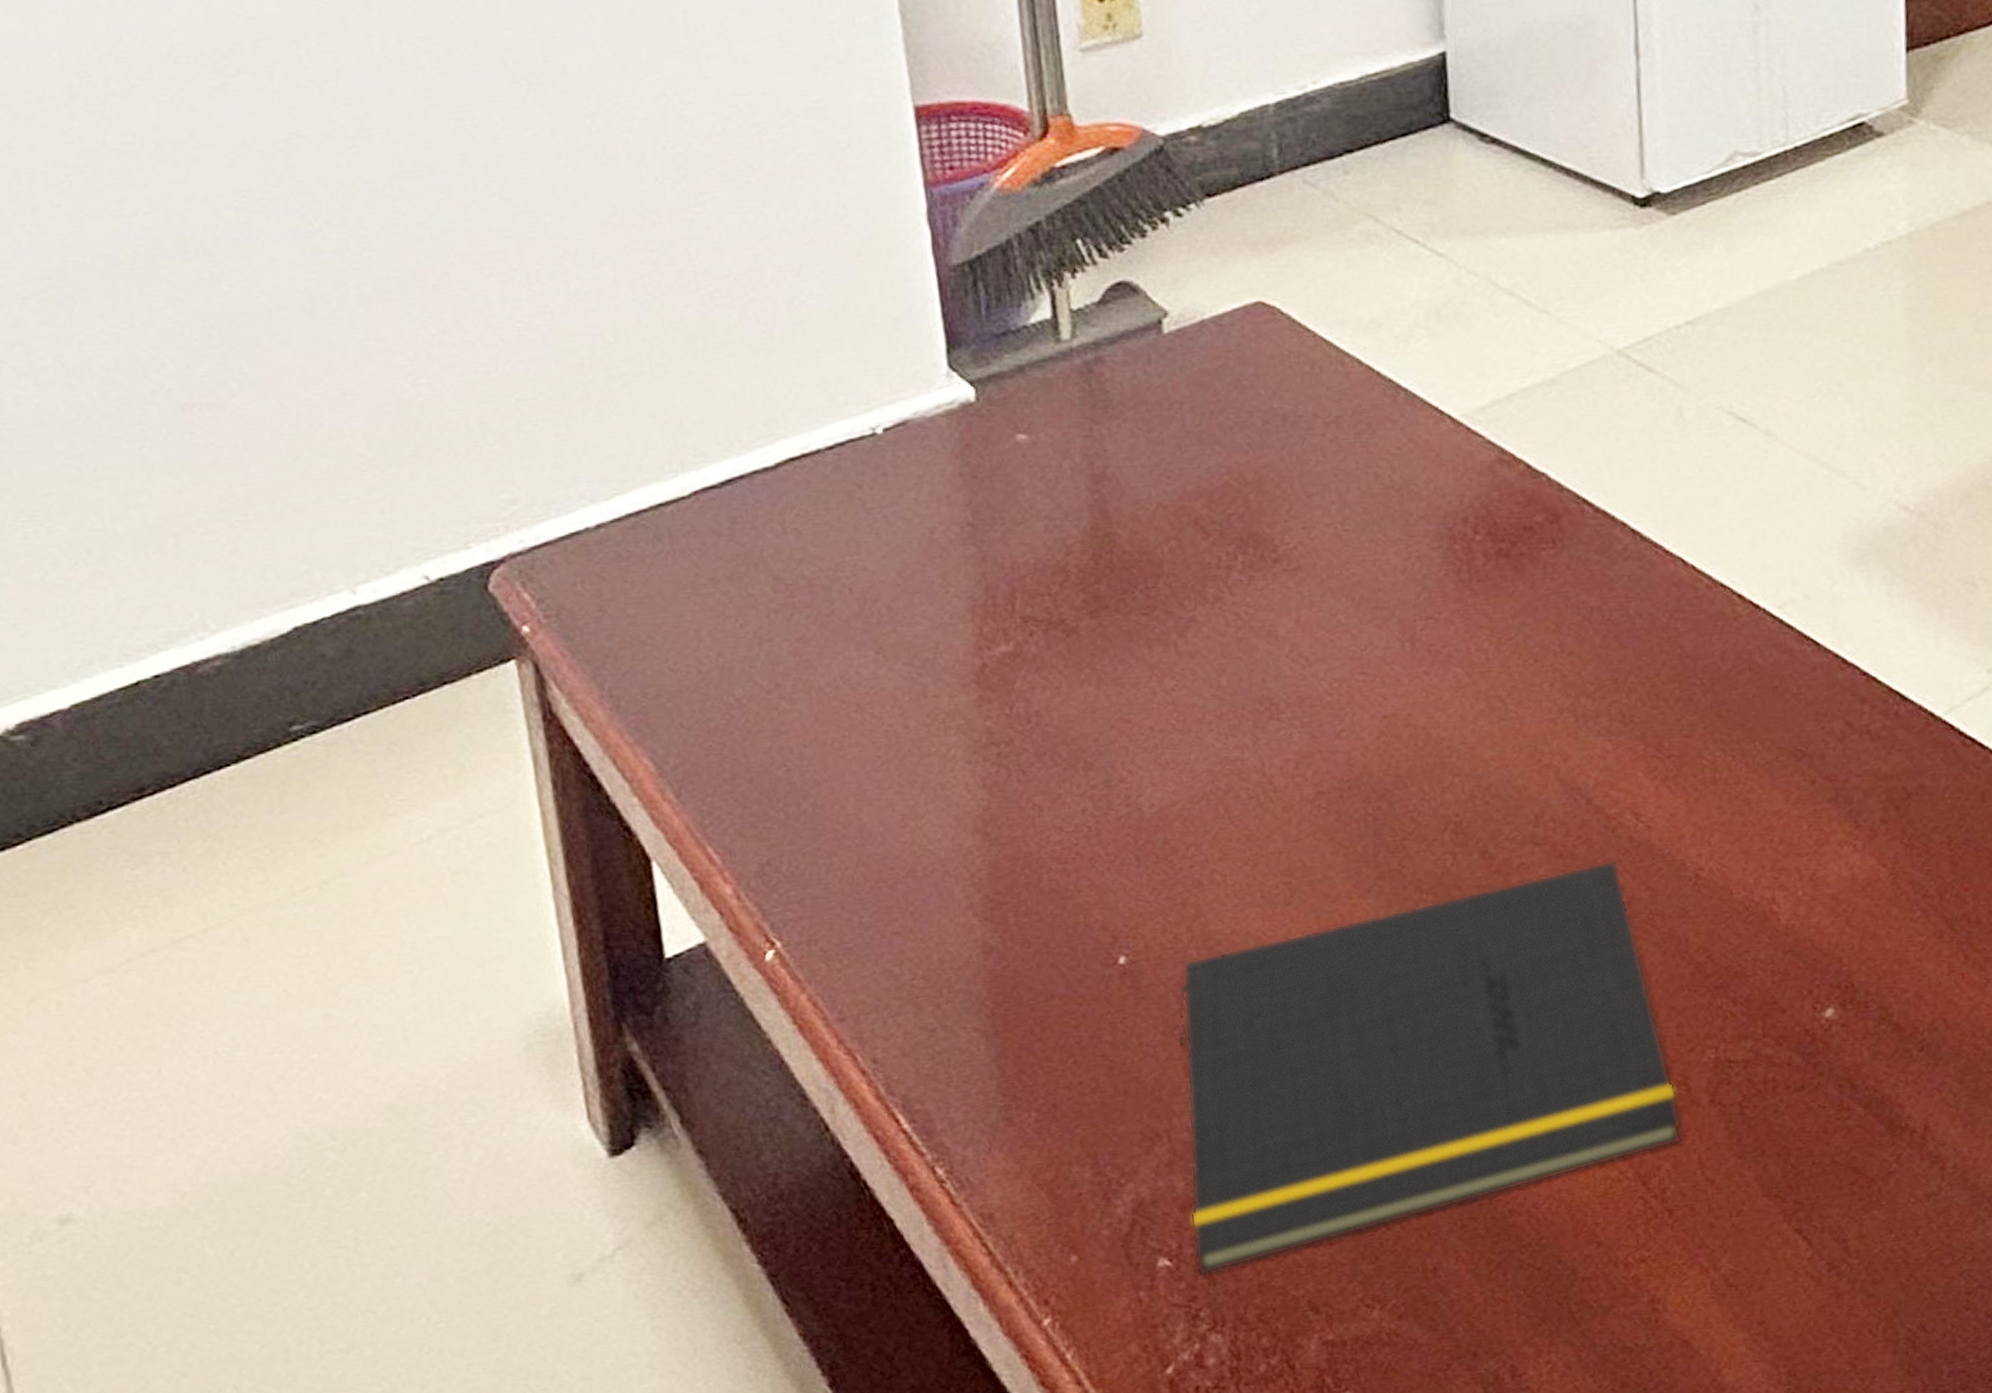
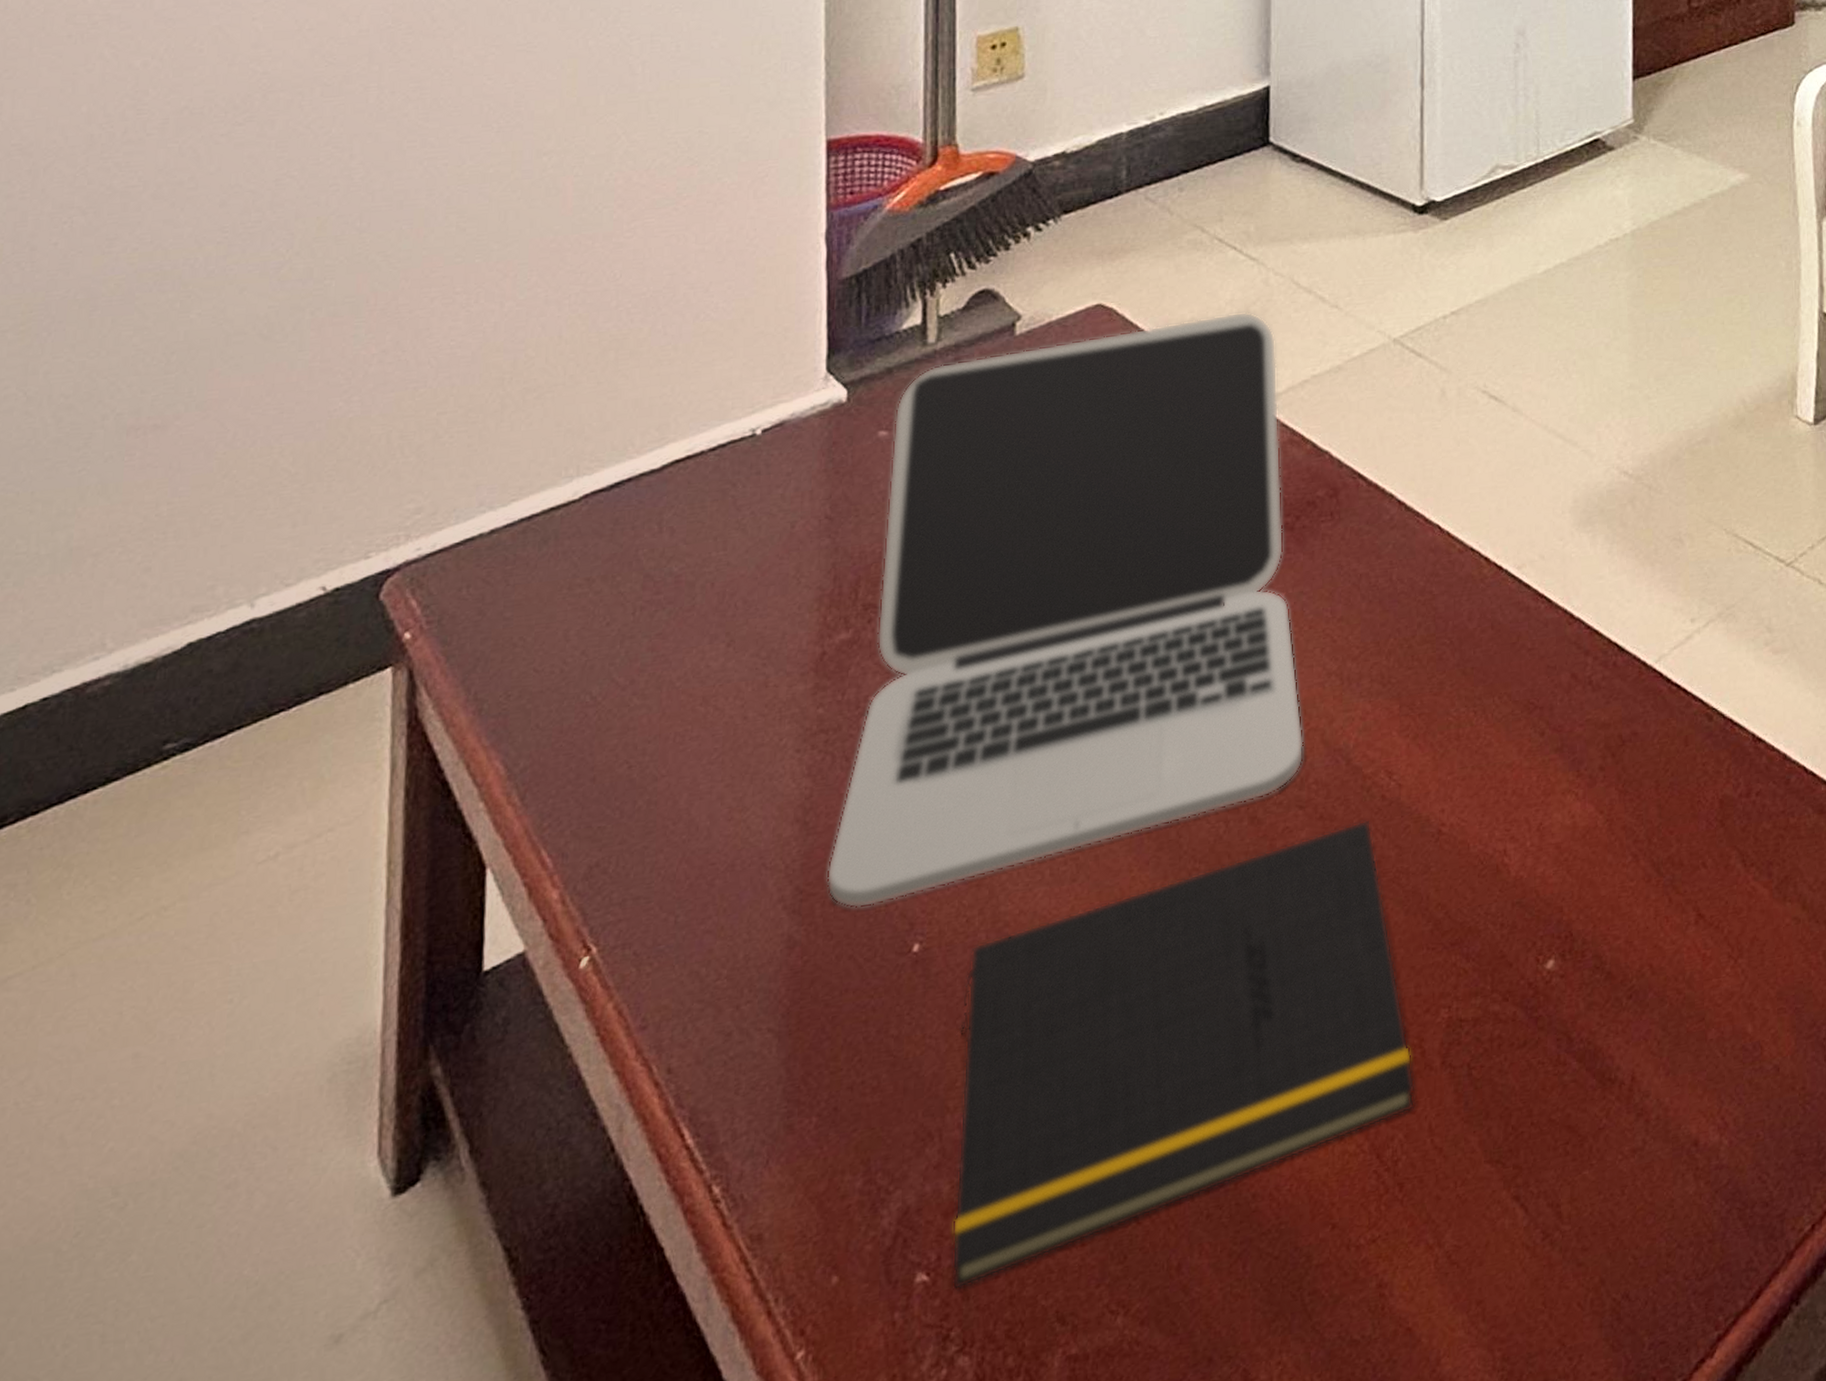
laptop: none [1016,314,1537,919] -> present [826,311,1304,909]

